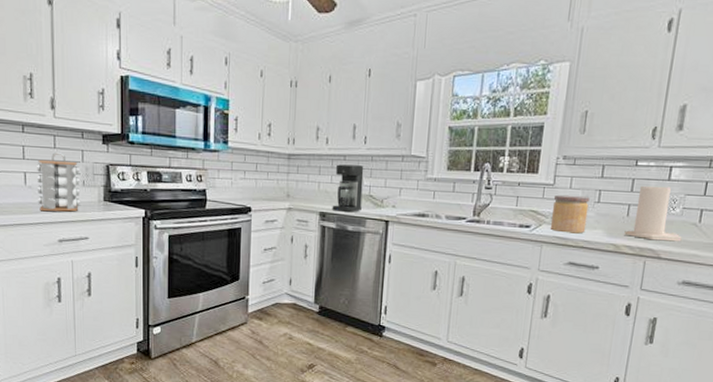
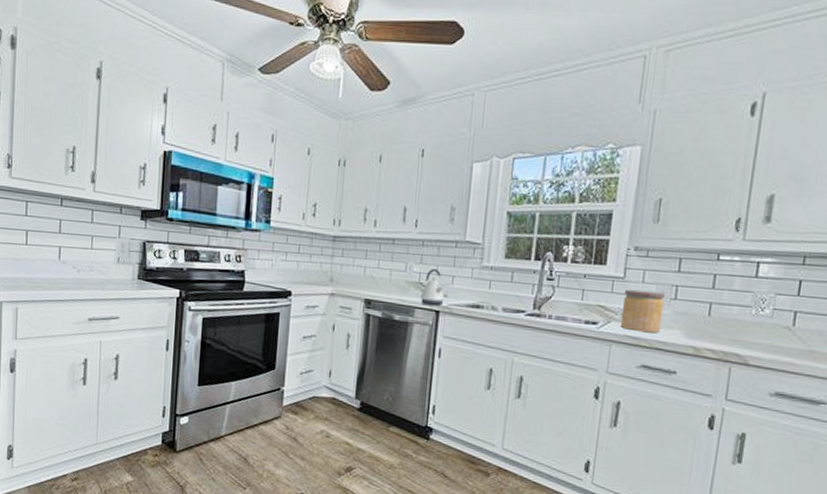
spice rack: present [37,152,80,213] -> none [71,227,115,290]
coffee maker: present [332,164,364,212] -> none [378,248,414,300]
kettle: none [371,181,393,217] -> present [420,268,445,307]
paper towel: present [624,185,682,242] -> none [705,282,773,347]

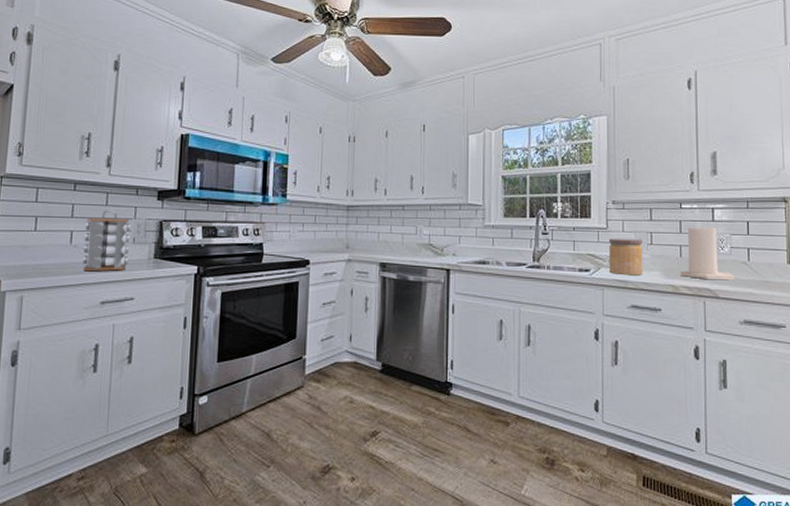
spice rack: none [71,227,115,290] -> present [82,210,131,272]
kettle: present [420,268,445,307] -> none [431,230,453,265]
paper towel: none [705,282,773,347] -> present [680,227,735,281]

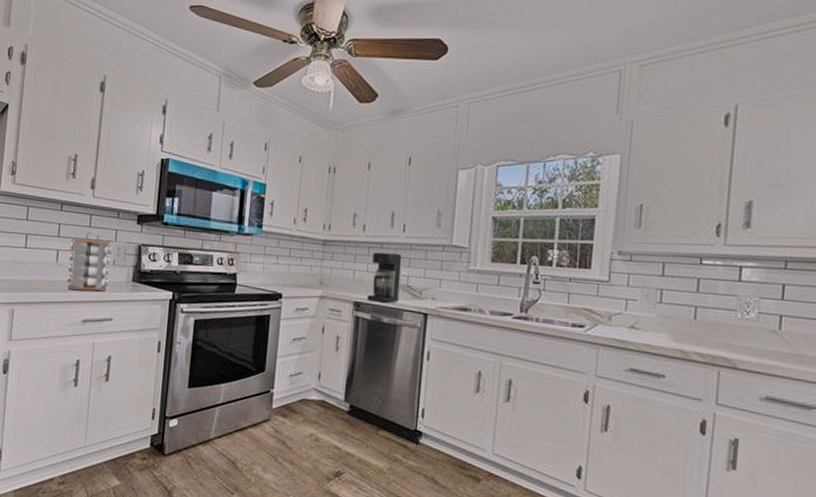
coffee maker: none [392,214,423,262] -> present [367,252,402,303]
jar: present [608,238,643,276] -> none [606,292,650,337]
paper towel: present [680,227,735,281] -> none [692,286,761,351]

